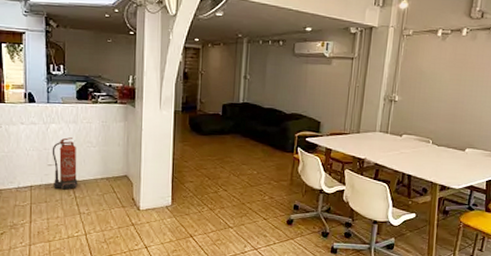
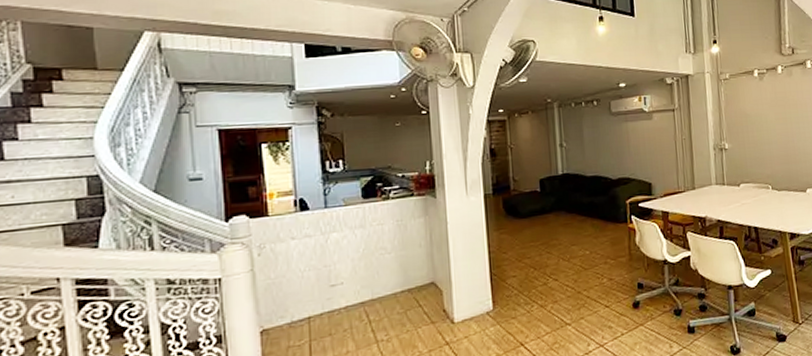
fire extinguisher: present [52,137,78,190] -> none [334,246,372,315]

